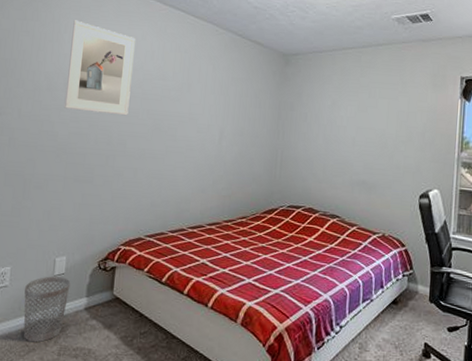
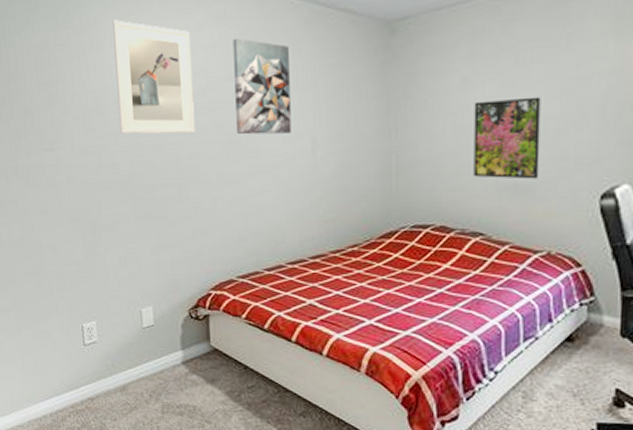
wastebasket: present [23,276,71,343] -> none [115,329,163,400]
wall art: none [161,48,211,125] -> present [233,38,292,135]
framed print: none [335,119,384,180] -> present [473,96,541,179]

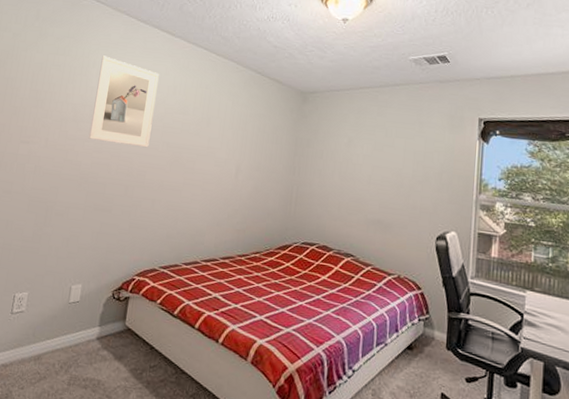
wall art: present [233,38,292,135] -> none [180,84,230,159]
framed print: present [473,96,541,179] -> none [350,157,400,219]

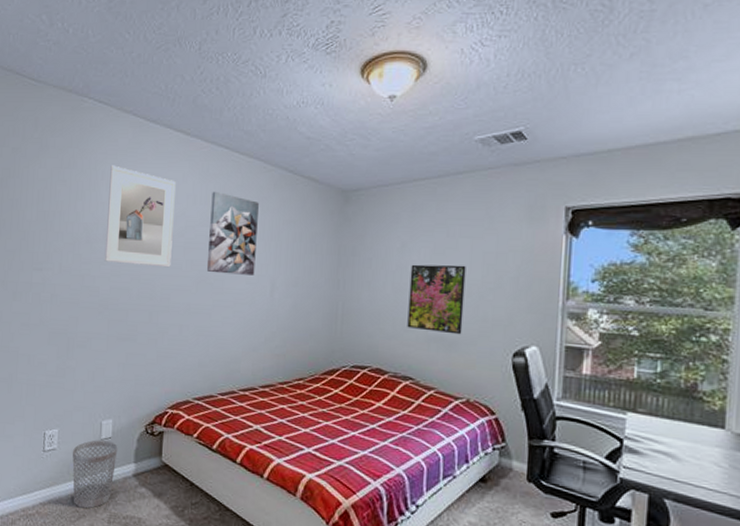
wastebasket: none [36,303,85,371] -> present [72,440,118,509]
wall art: none [180,84,230,159] -> present [206,191,259,275]
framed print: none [350,157,400,219] -> present [407,264,466,335]

